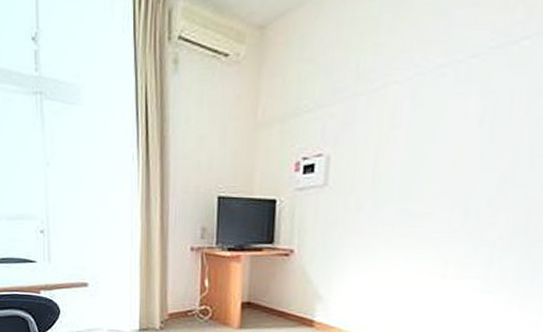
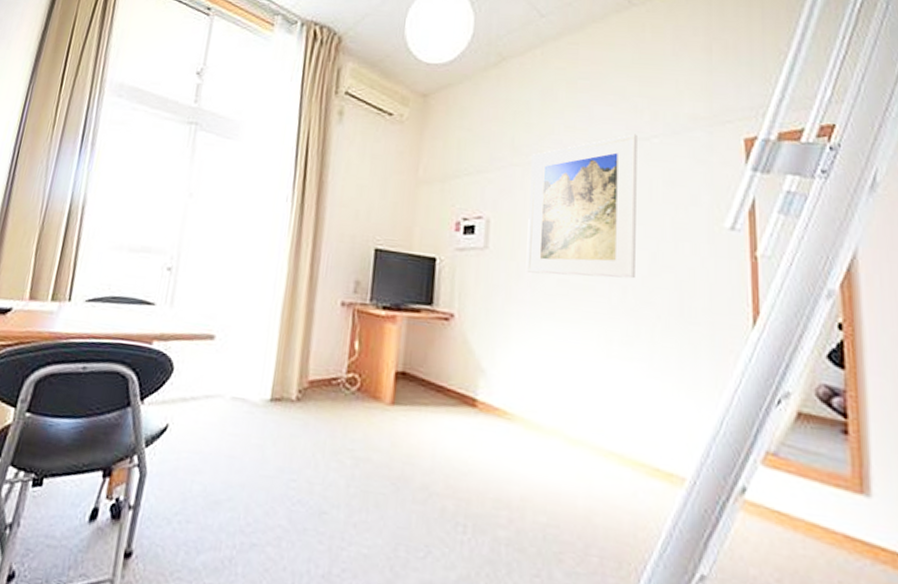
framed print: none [365,38,505,205] -> present [525,134,637,279]

